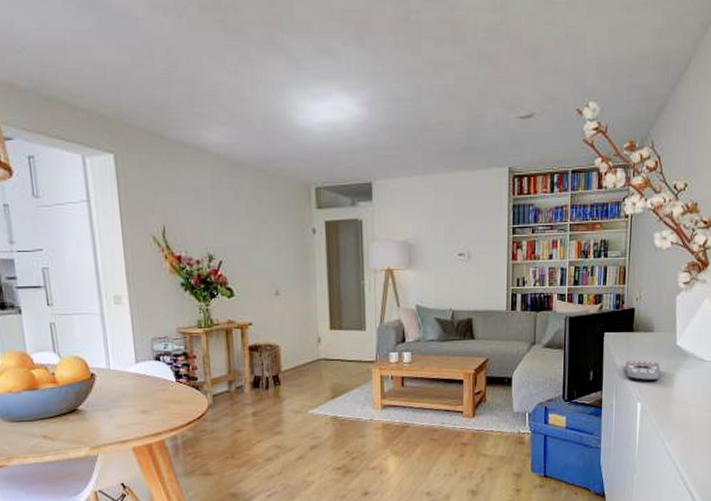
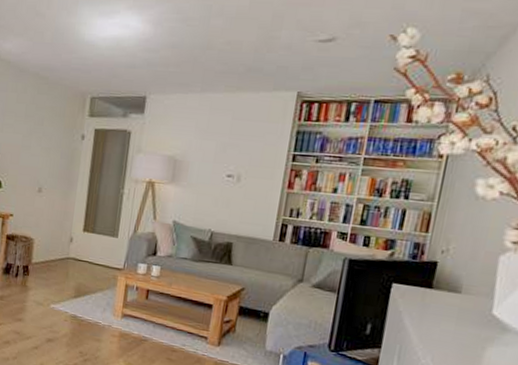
remote control: present [625,360,660,382] -> none [415,320,465,352]

